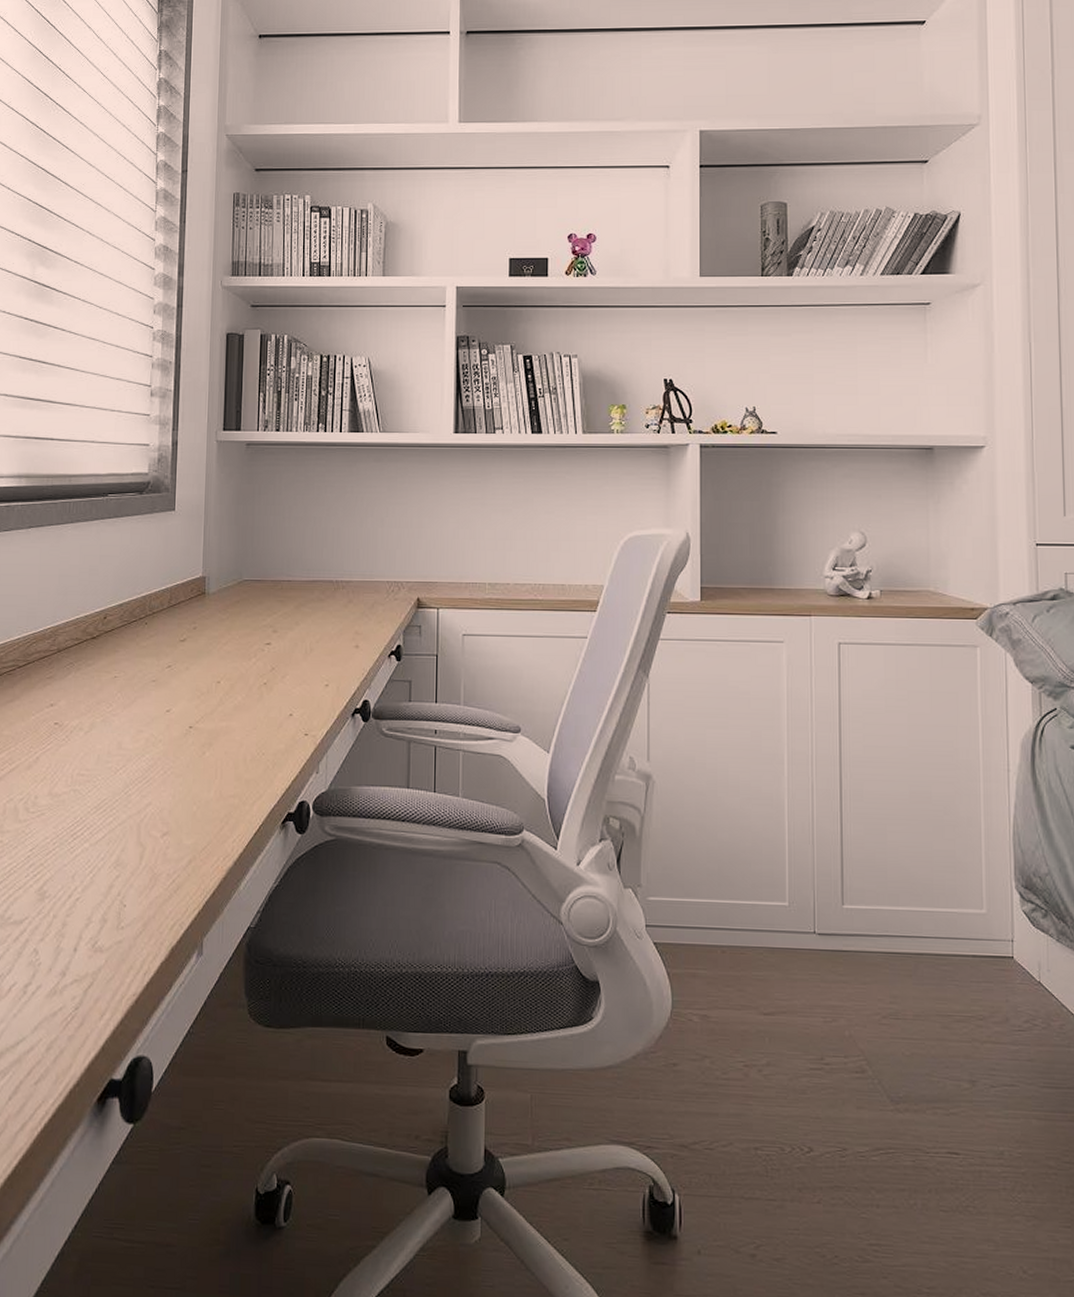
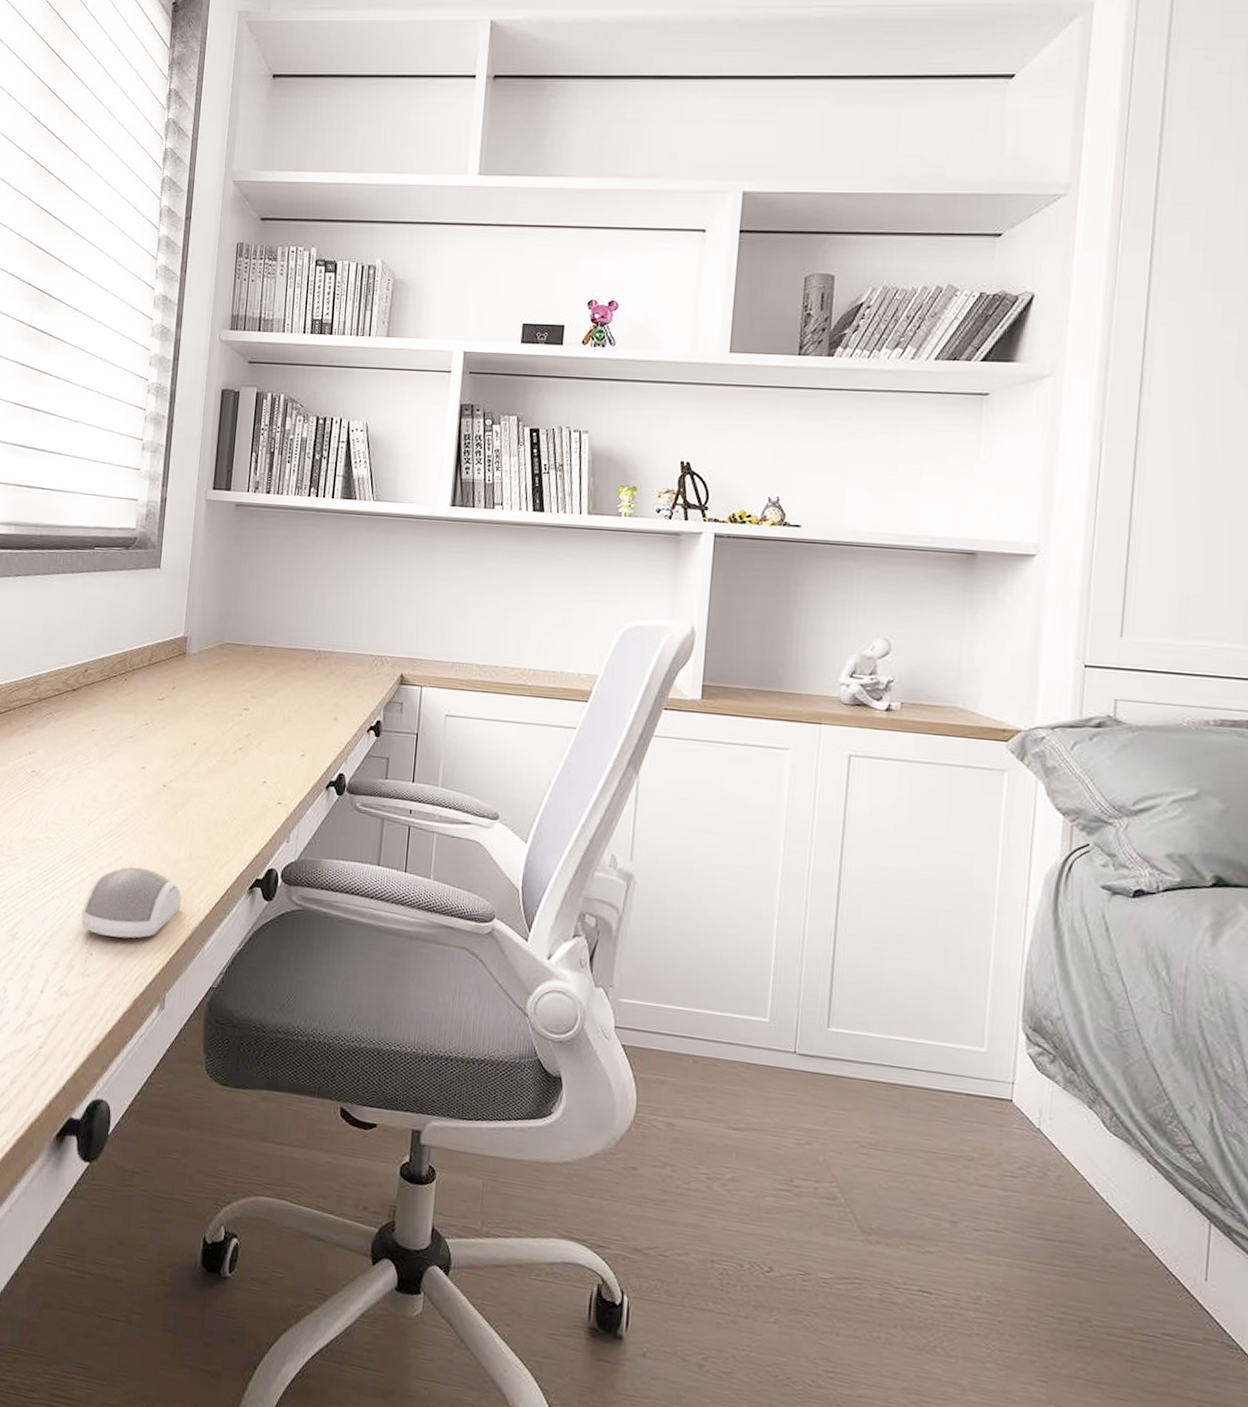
computer mouse: none [112,811,214,886] -> present [81,867,182,938]

